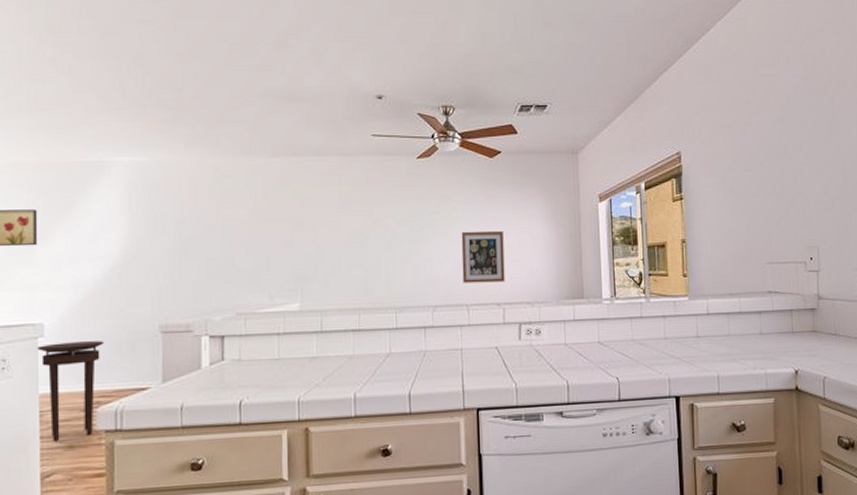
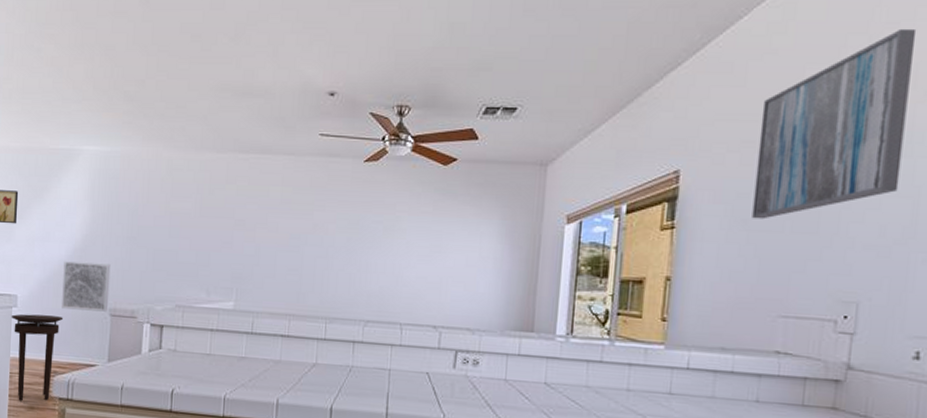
wall art: none [100,278,159,332] -> present [62,261,111,312]
wall art: present [461,231,505,284] -> none [399,244,449,304]
wall art: none [732,38,831,187] -> present [752,28,917,220]

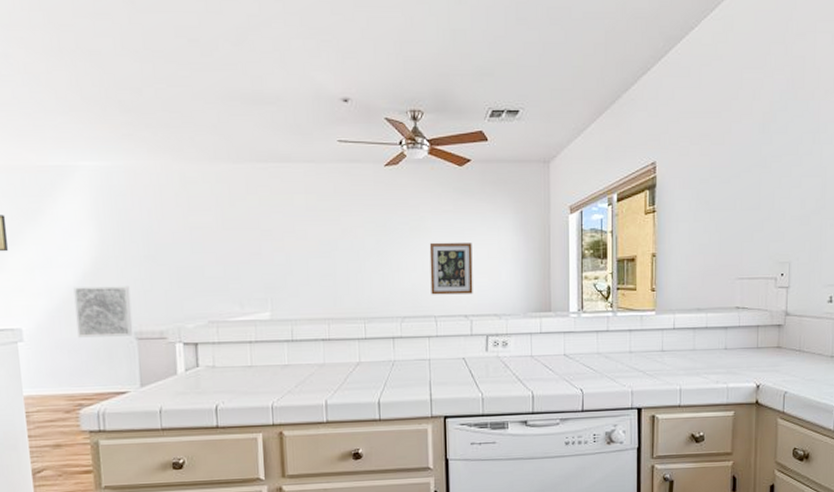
stool: present [11,314,64,401] -> none [17,346,82,441]
wall art: none [399,244,449,304] -> present [429,242,473,295]
wall art: present [752,28,917,220] -> none [712,39,817,200]

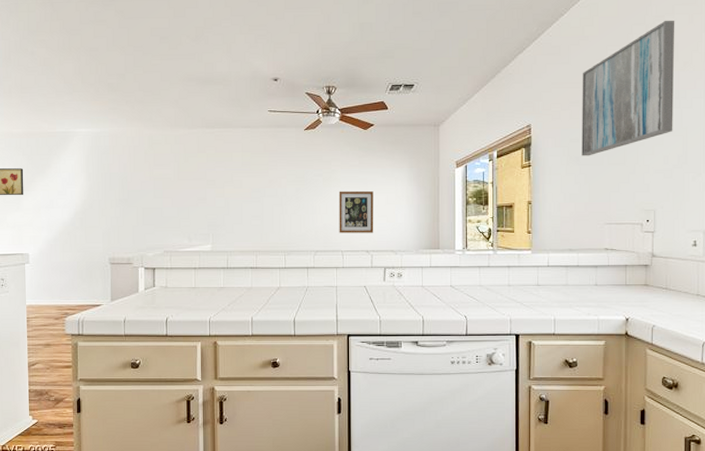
wall art: present [73,286,134,338] -> none [67,222,108,261]
wall art: none [712,39,817,200] -> present [581,20,675,156]

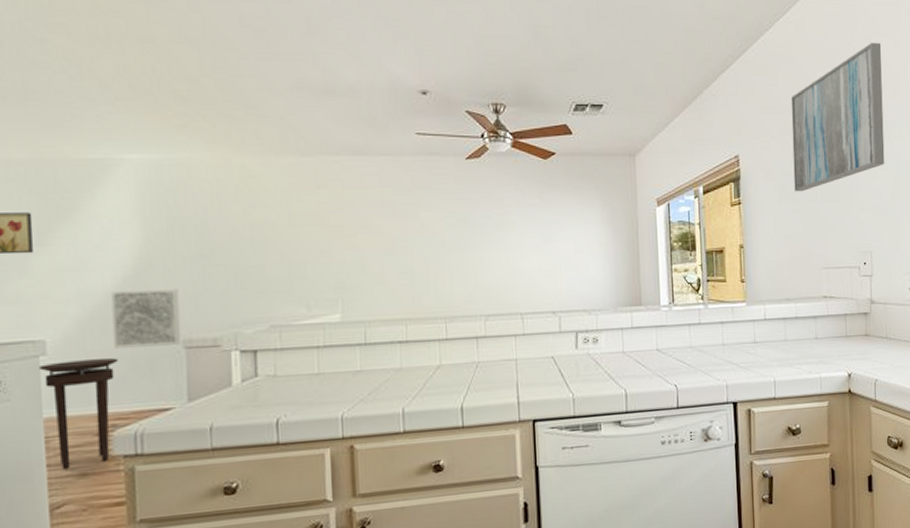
stool: none [24,268,71,340] -> present [38,358,119,470]
wall art: none [67,222,108,261] -> present [111,289,182,349]
wall art: present [338,190,374,233] -> none [514,236,561,291]

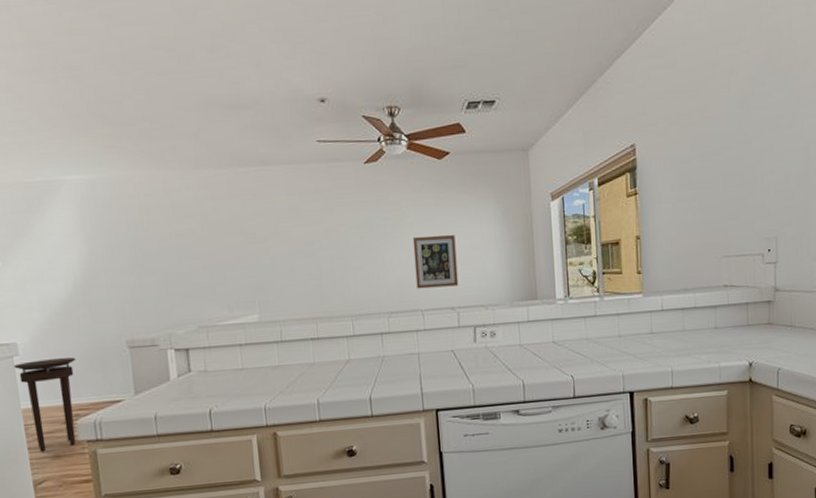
wall art: present [111,289,182,349] -> none [65,296,126,349]
wall art: none [514,236,561,291] -> present [412,235,459,289]
wall art: present [790,42,885,192] -> none [690,11,794,179]

